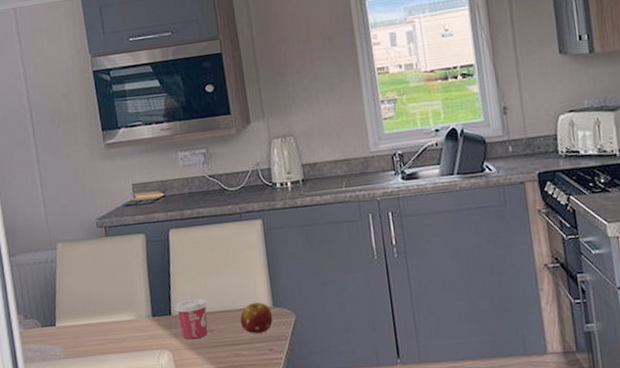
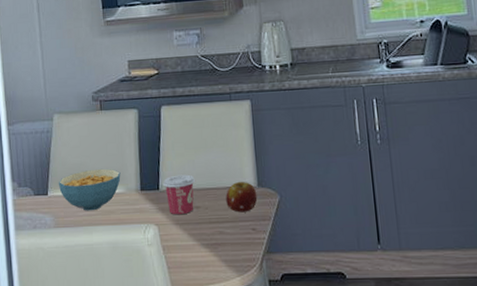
cereal bowl: none [65,296,131,340] -> present [58,168,121,211]

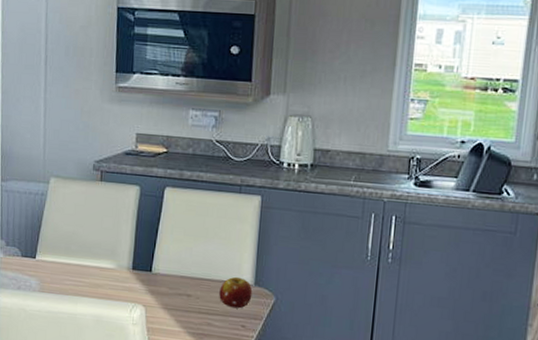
cereal bowl: present [58,168,121,211] -> none [47,240,114,282]
cup: present [162,174,195,215] -> none [155,260,190,301]

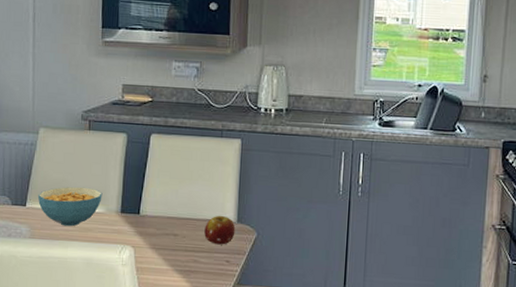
cereal bowl: none [47,240,114,282] -> present [37,187,103,227]

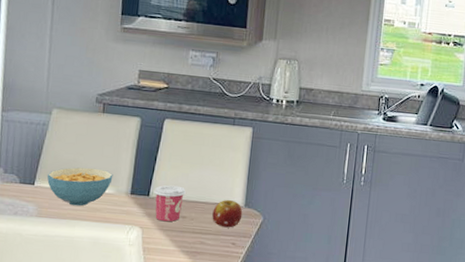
cup: none [143,202,176,241] -> present [153,185,186,222]

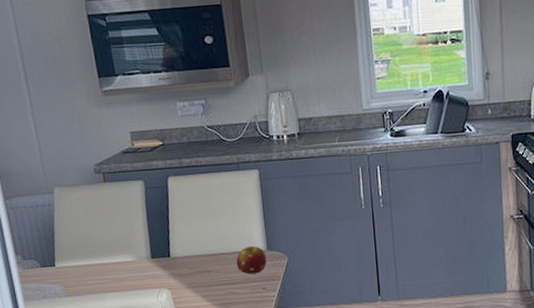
cereal bowl: present [47,167,113,206] -> none [65,239,130,280]
cup: present [153,185,186,222] -> none [173,241,206,280]

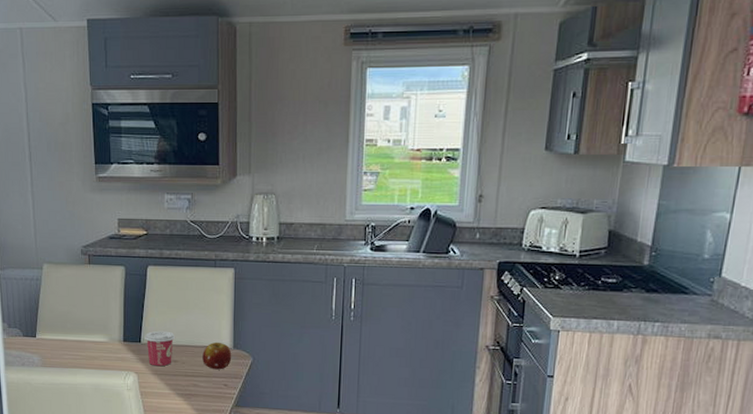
cup: none [173,241,206,280] -> present [144,330,175,367]

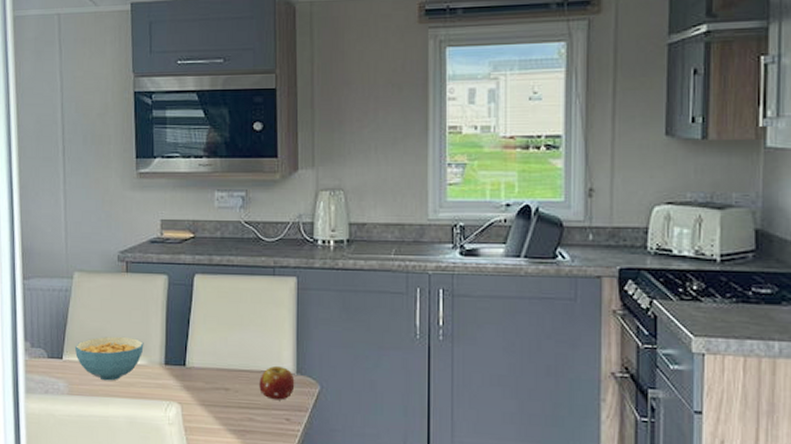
cereal bowl: none [46,318,105,355] -> present [74,336,144,381]
cup: present [144,330,175,367] -> none [189,351,226,396]

